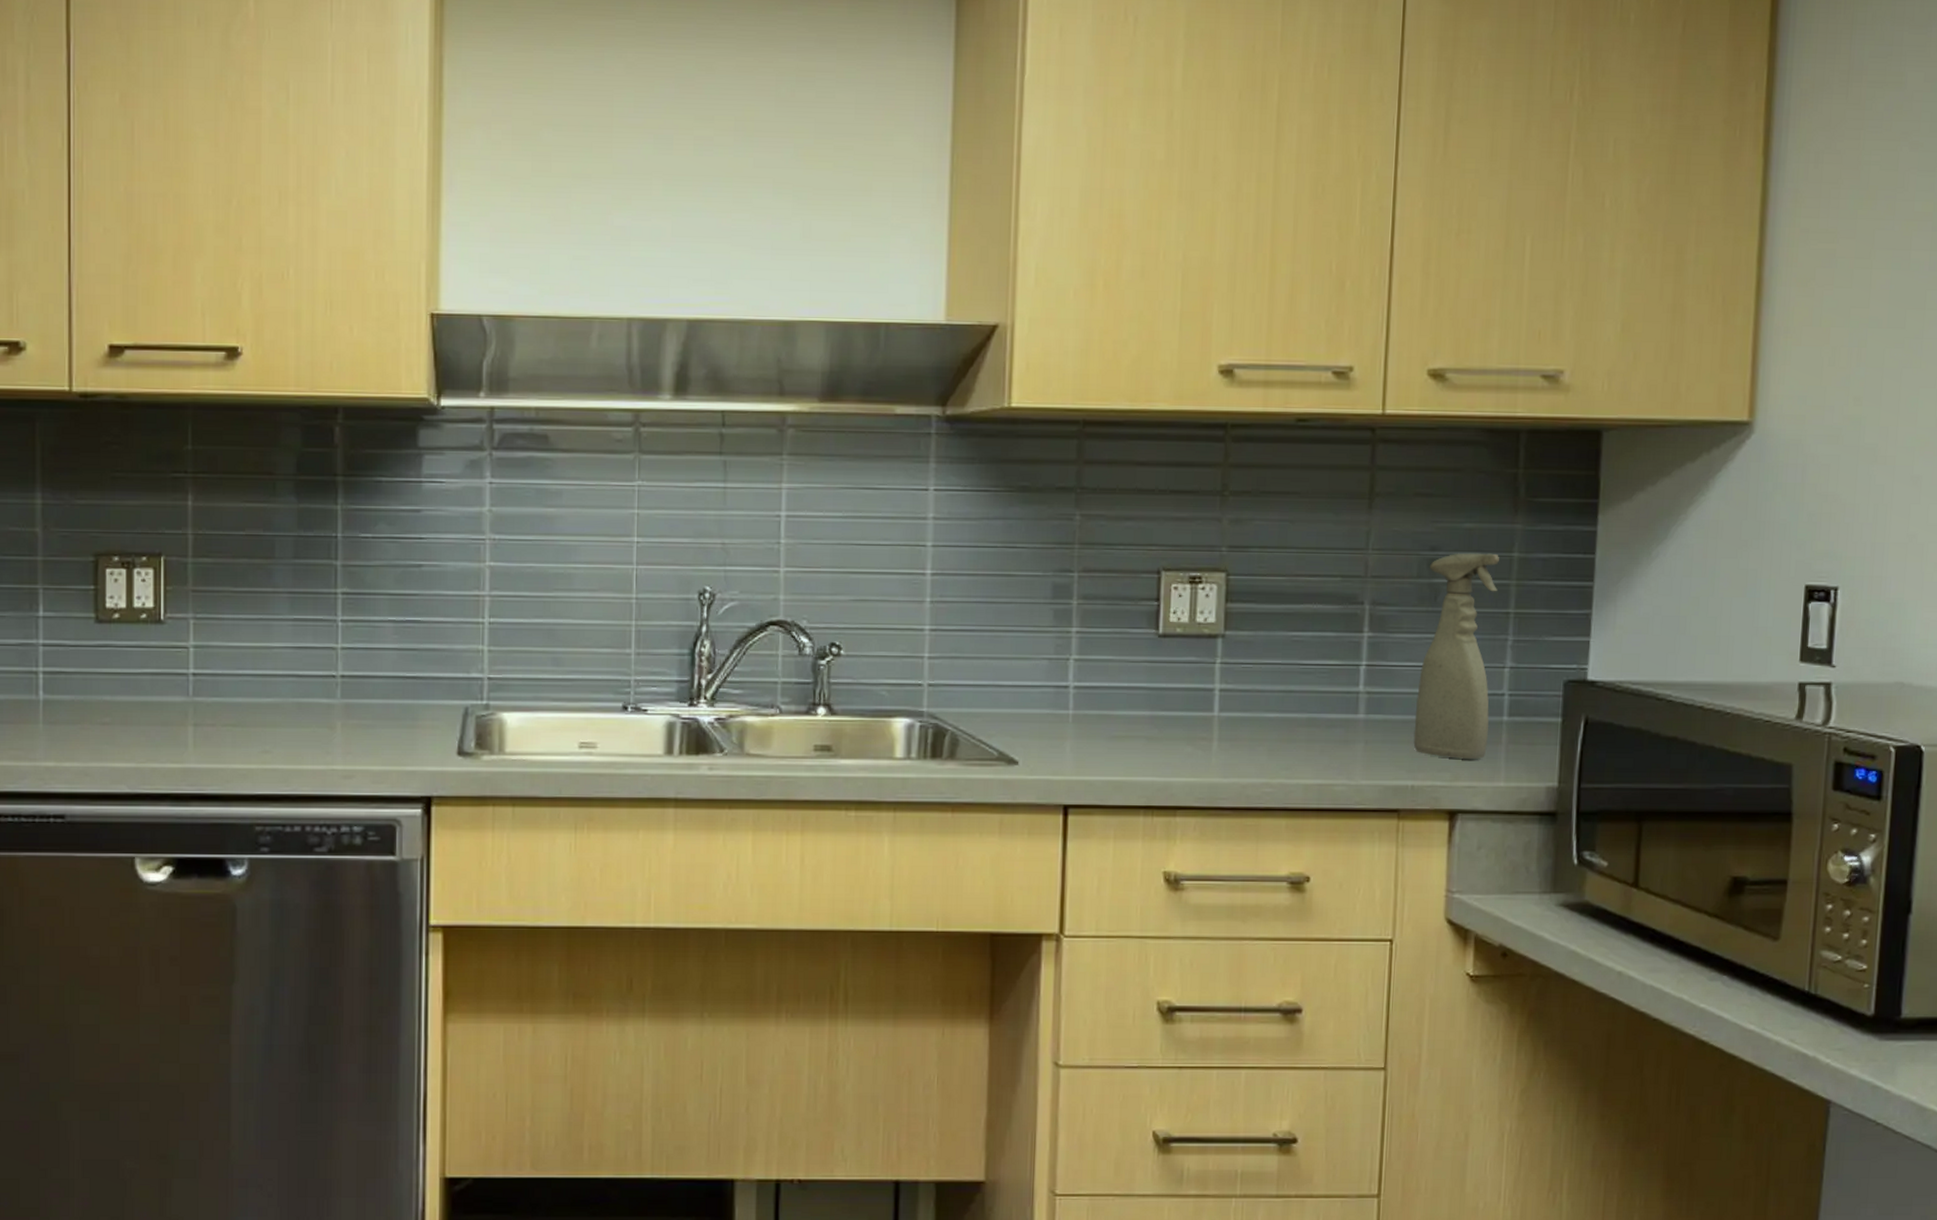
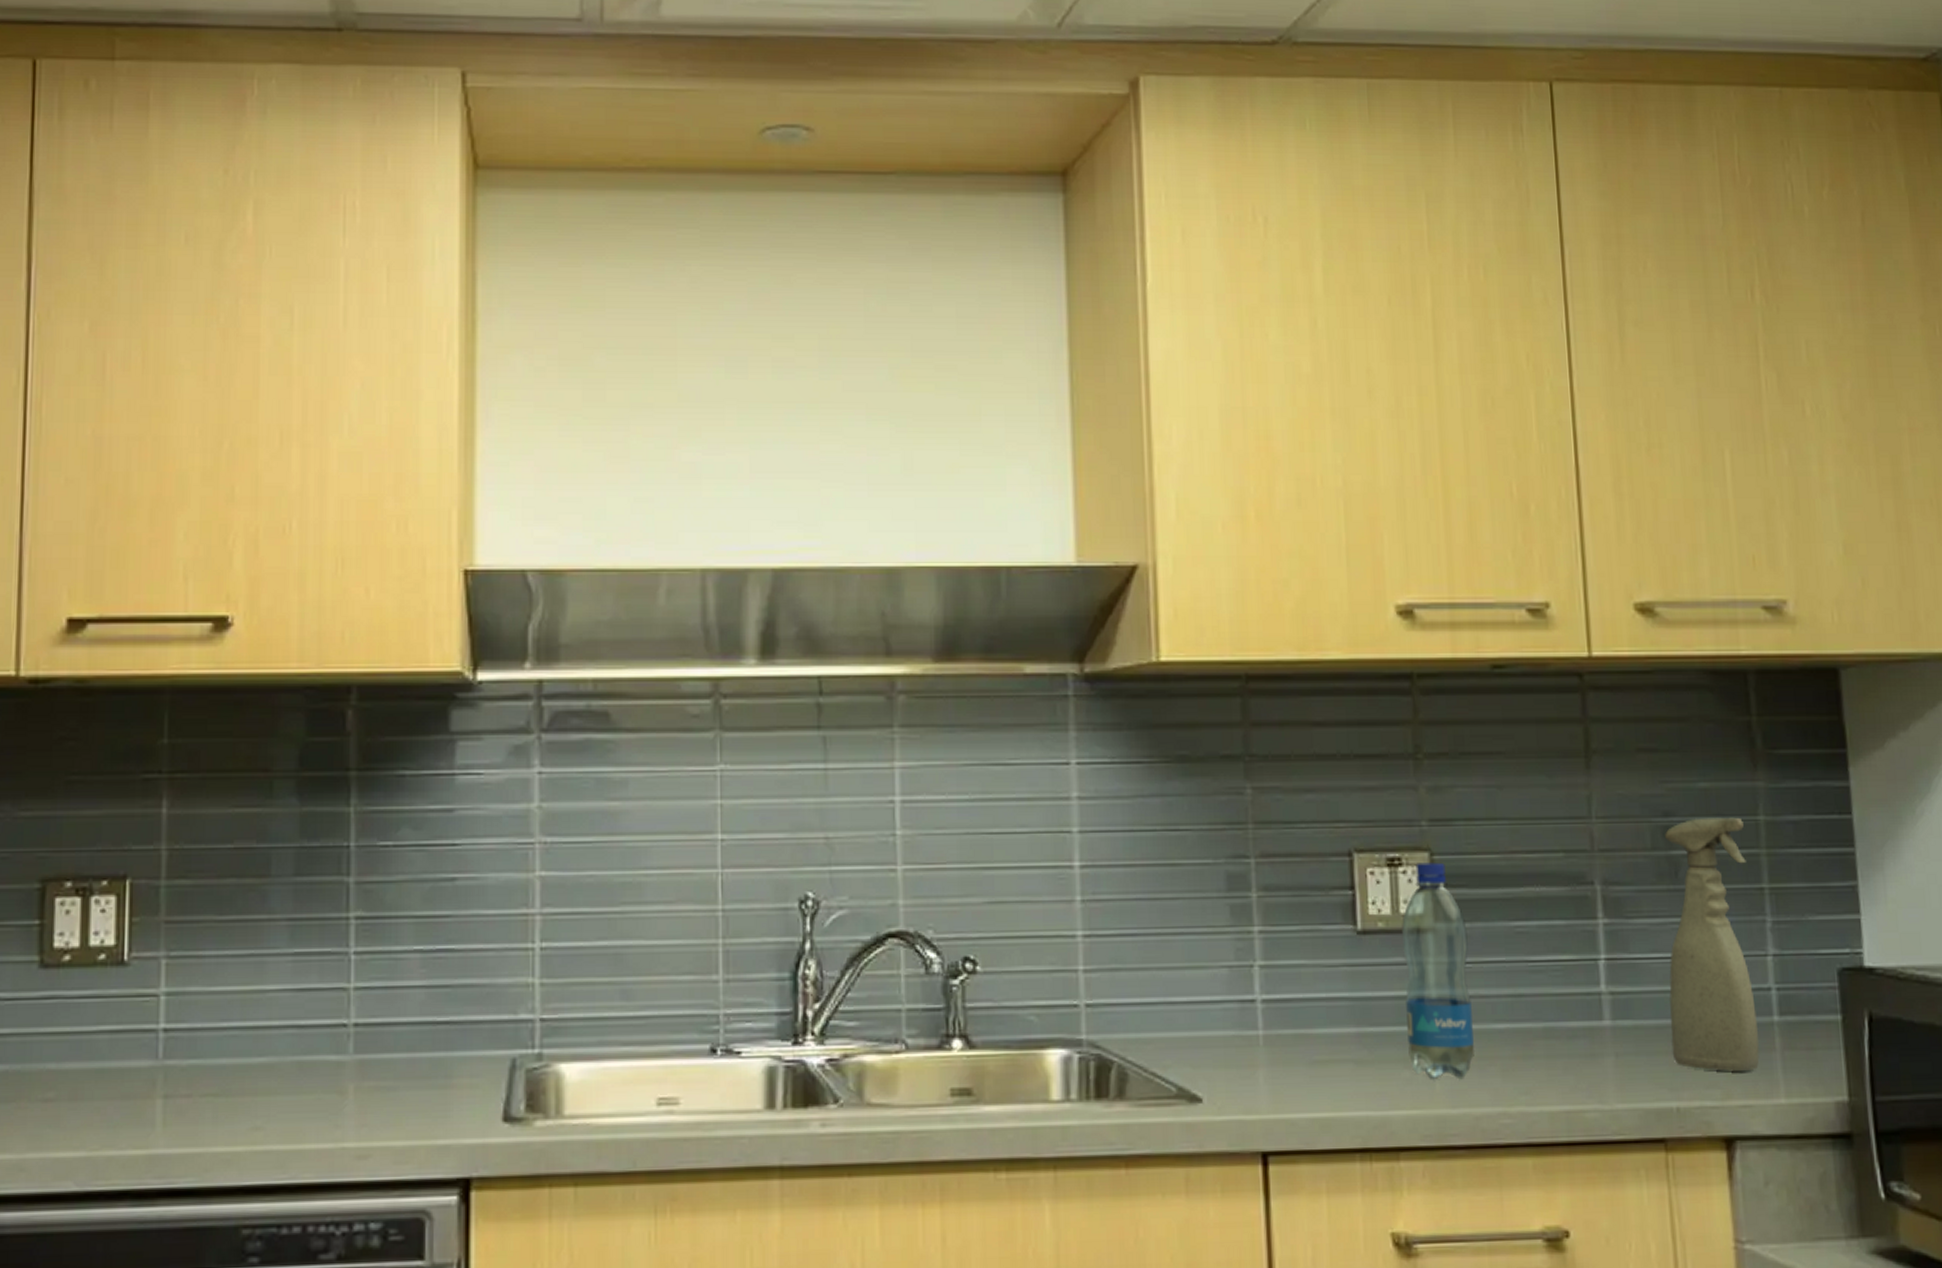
bottle: none [1192,581,1252,756] -> present [1401,862,1474,1080]

